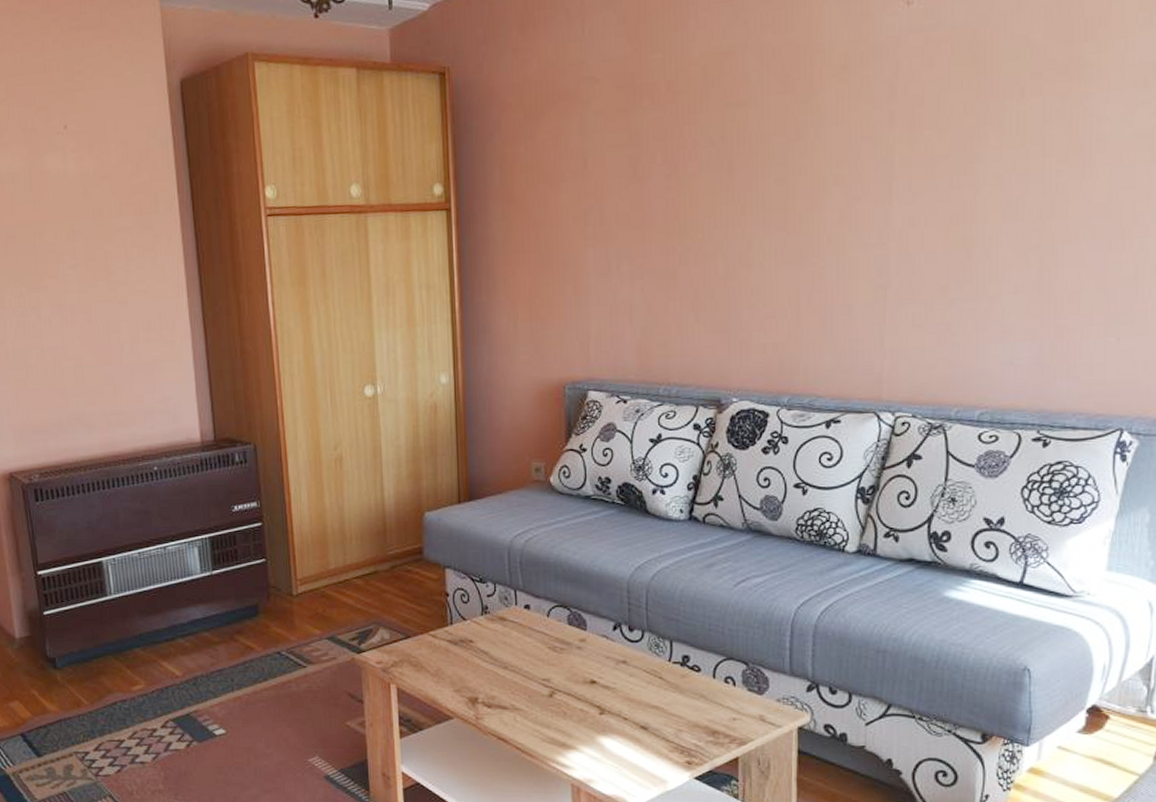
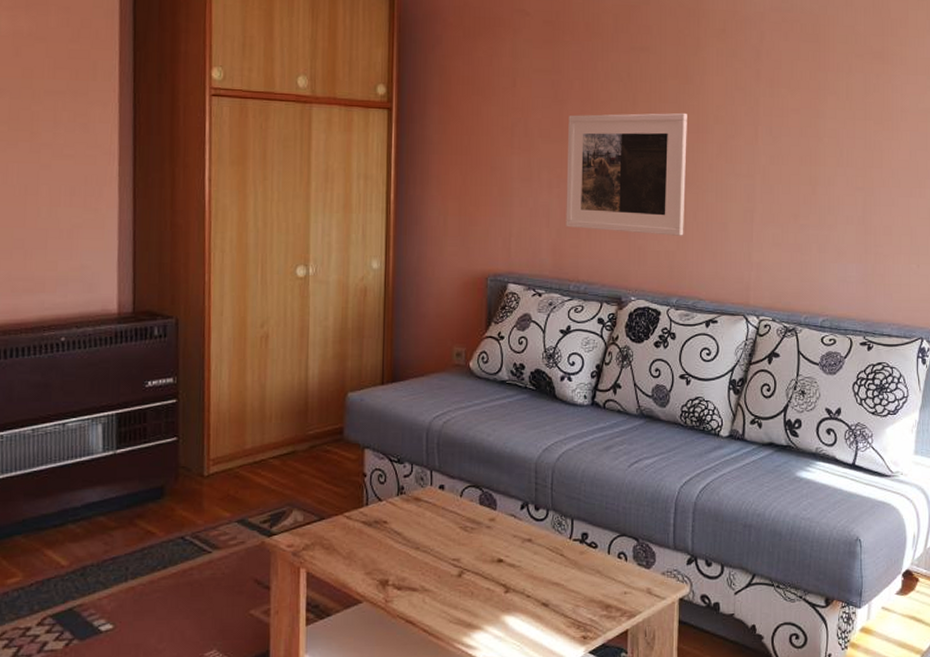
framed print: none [650,175,799,325] -> present [566,112,687,236]

